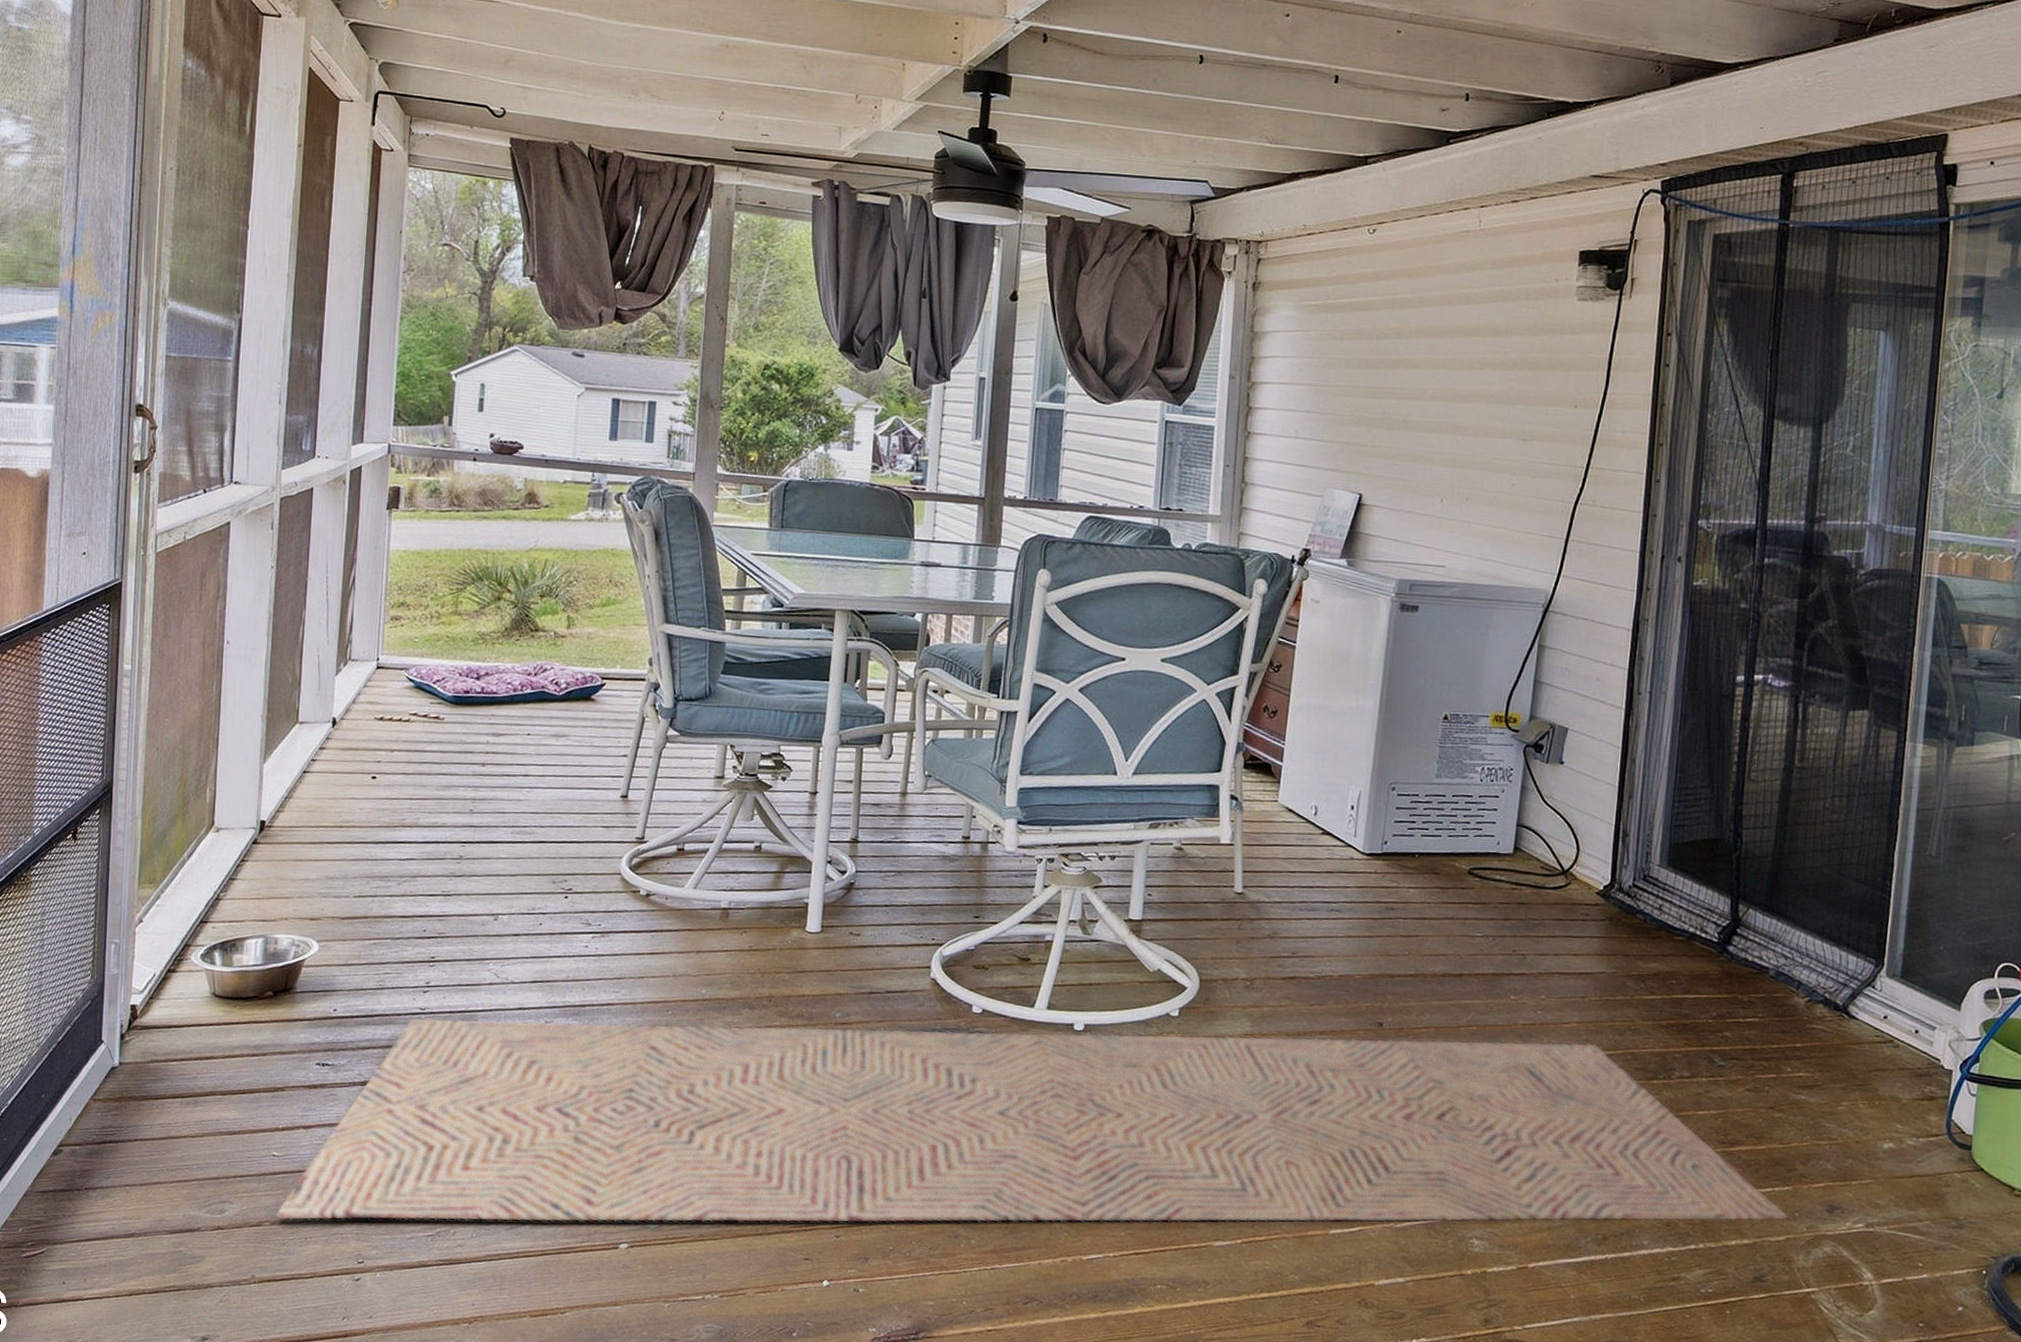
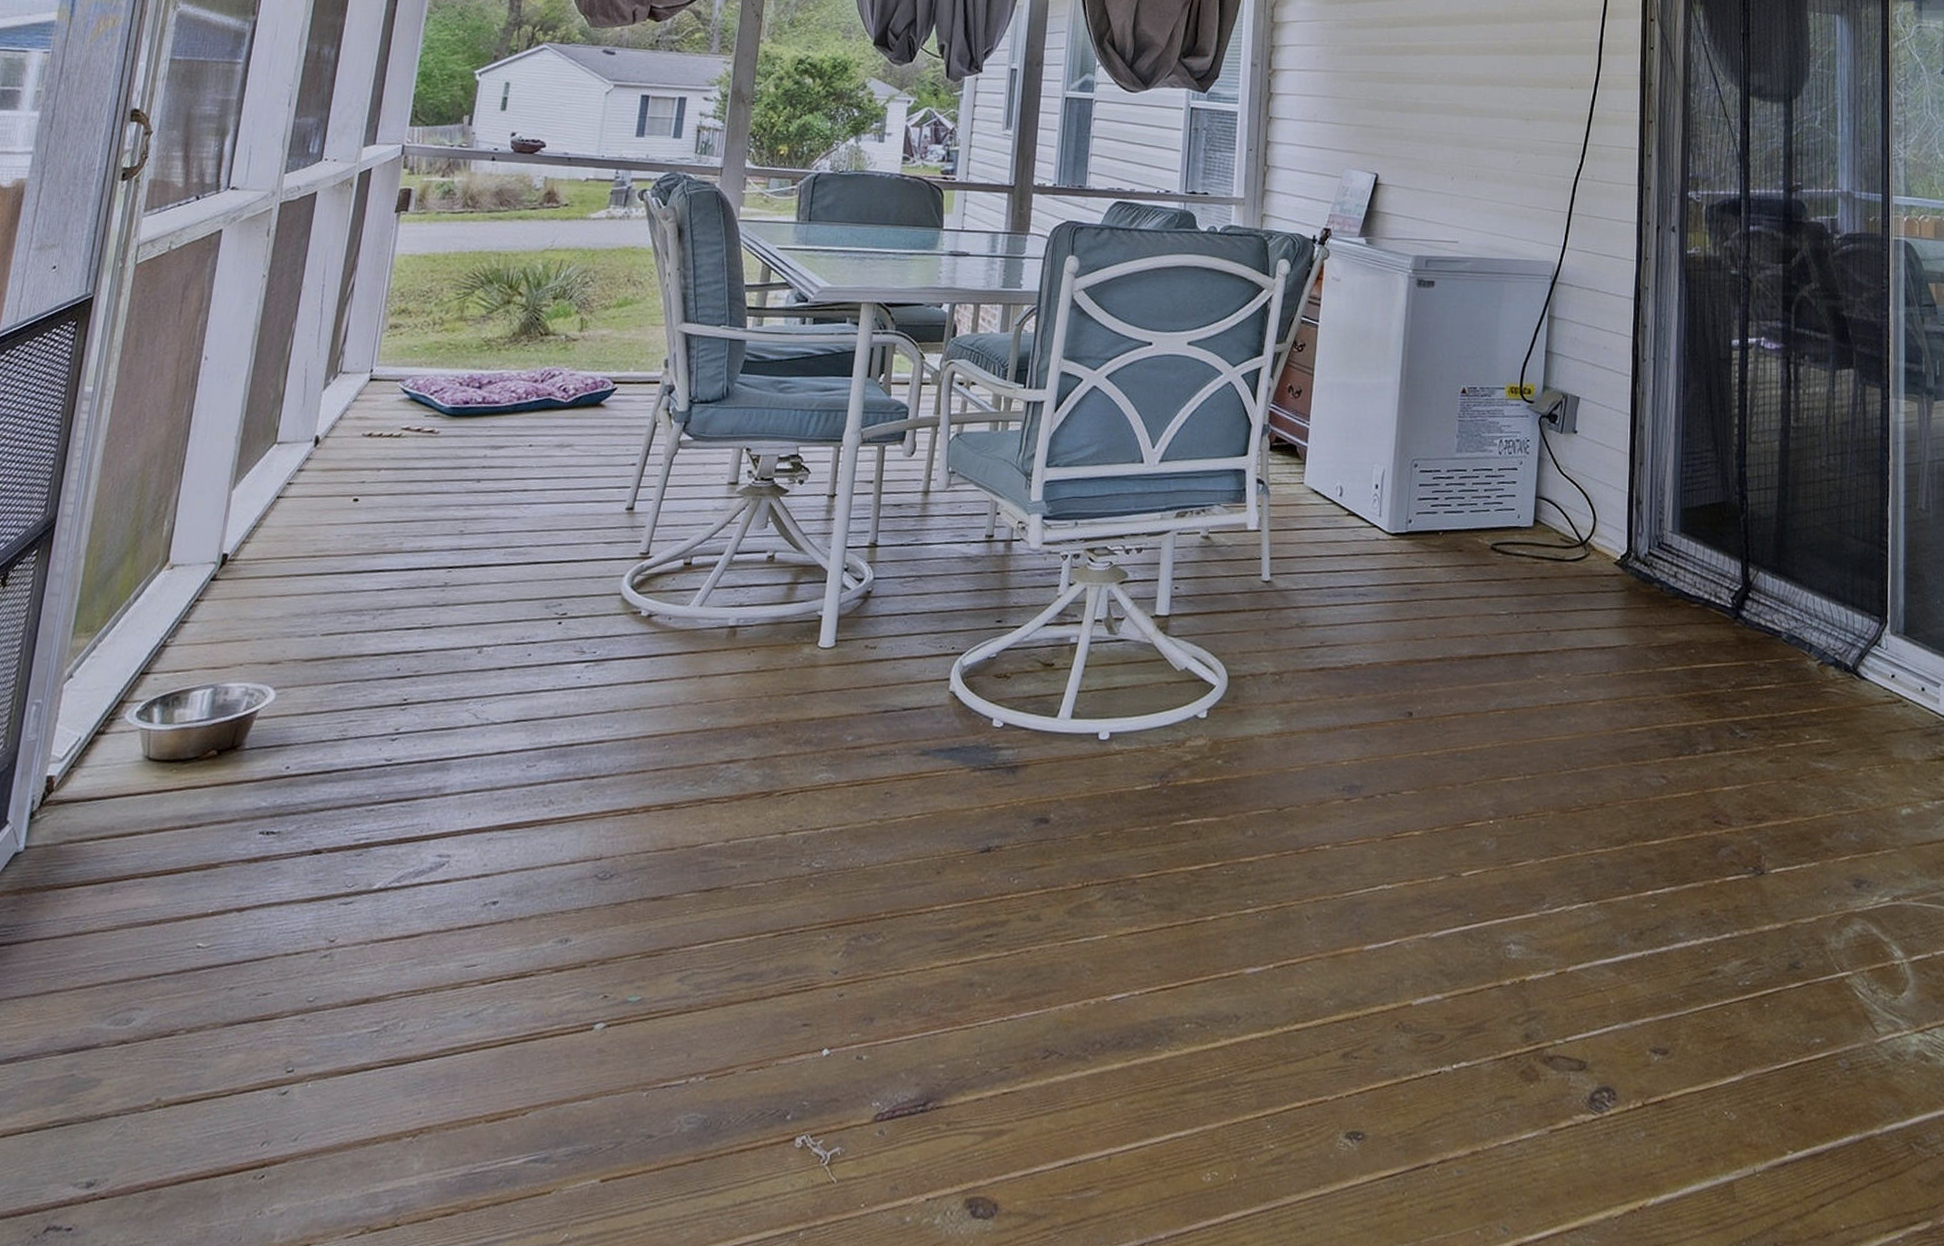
rug: present [275,1017,1789,1223] -> none [193,721,1819,1027]

